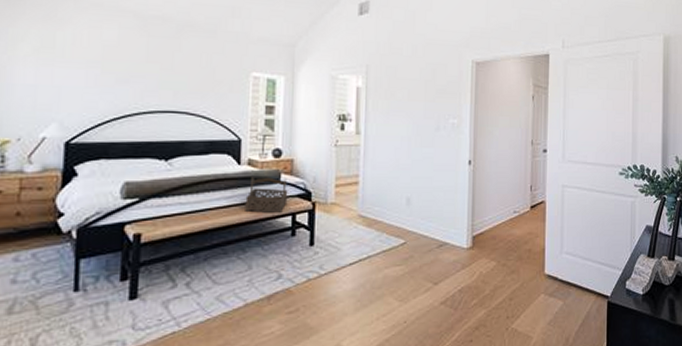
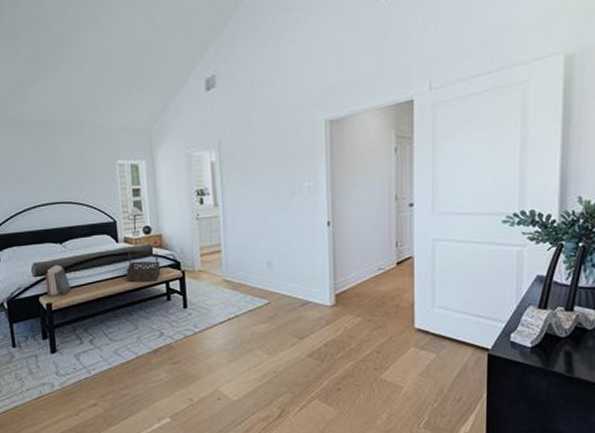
books: none [137,186,172,225] -> present [45,265,72,296]

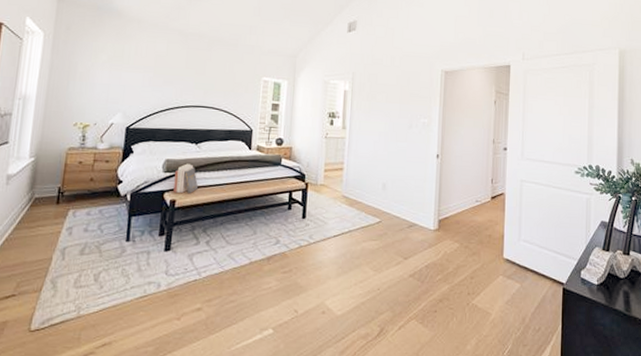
decorative basket: present [126,251,161,283] -> none [253,160,287,191]

